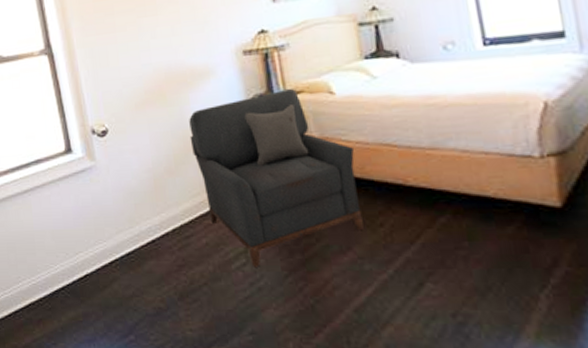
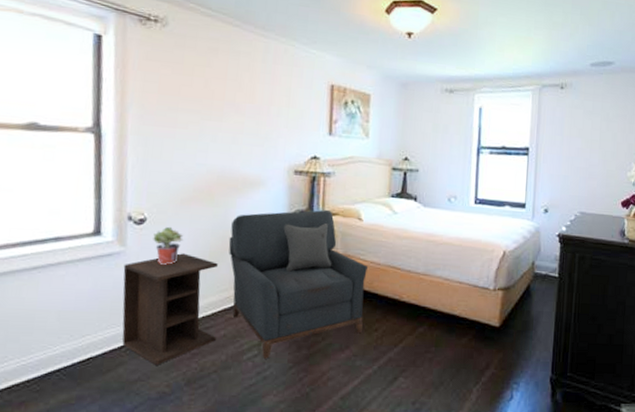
nightstand: none [97,160,199,279] -> present [122,253,218,365]
potted plant: none [117,134,146,175] -> present [153,226,184,265]

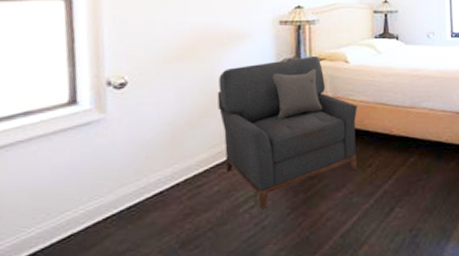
nightstand: present [122,253,218,365] -> none [104,113,210,232]
potted plant: present [153,226,184,265] -> none [136,87,169,127]

